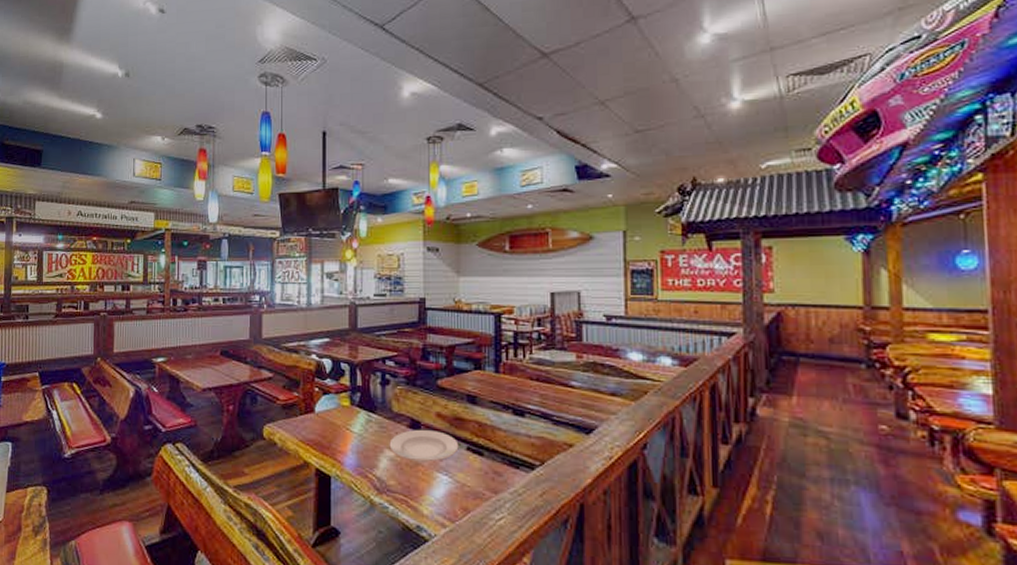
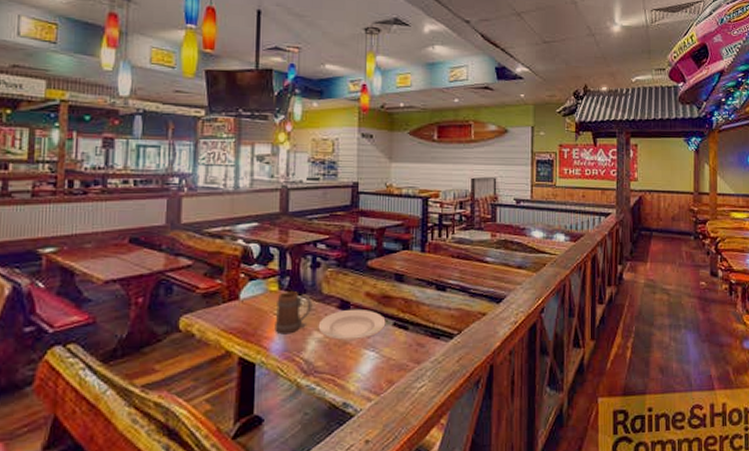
beer mug: none [348,407,383,450] -> present [275,291,313,335]

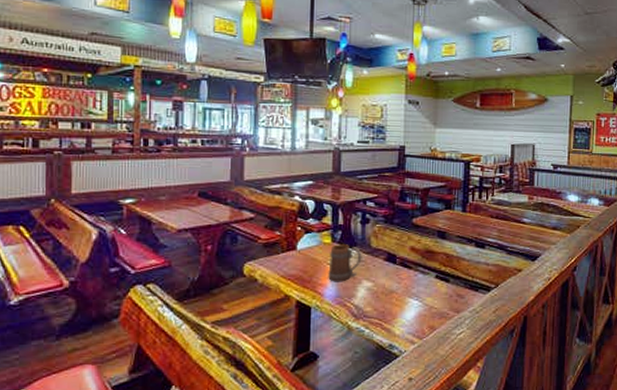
plate: present [318,308,386,341] -> none [367,261,429,290]

